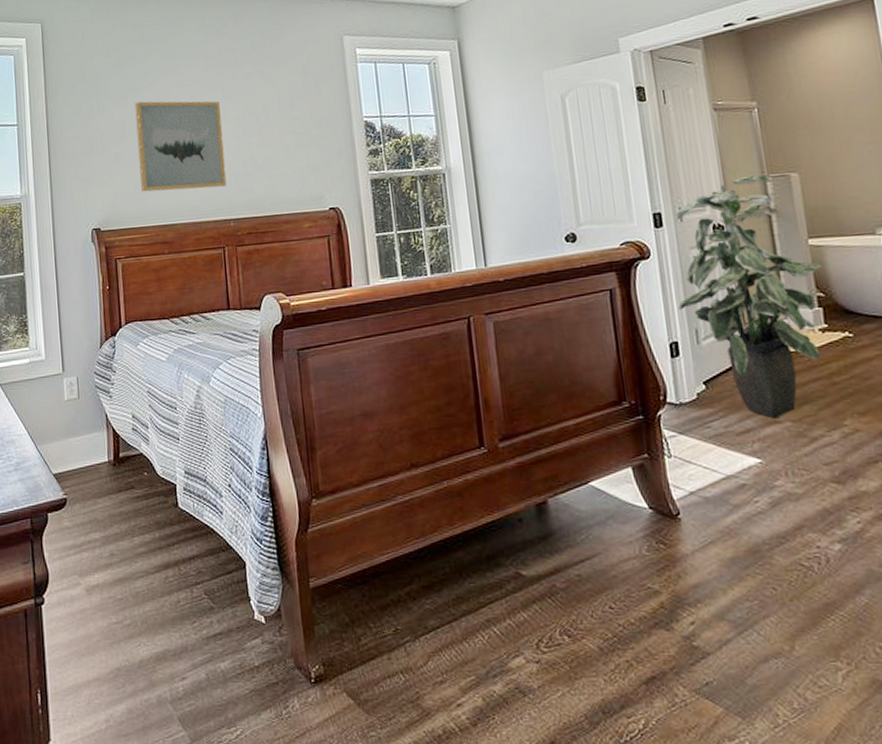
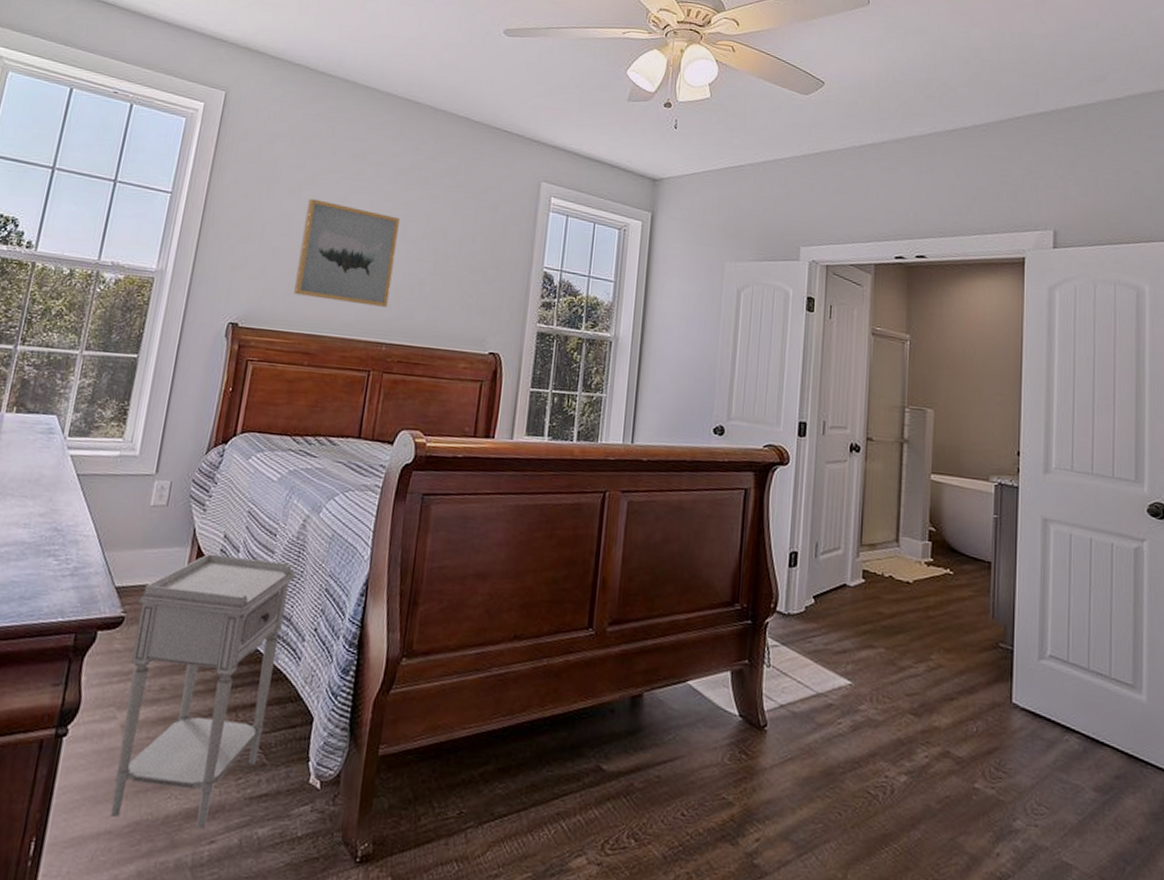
nightstand: none [74,431,206,668] -> present [110,553,298,829]
indoor plant: present [674,175,823,419] -> none [804,403,939,643]

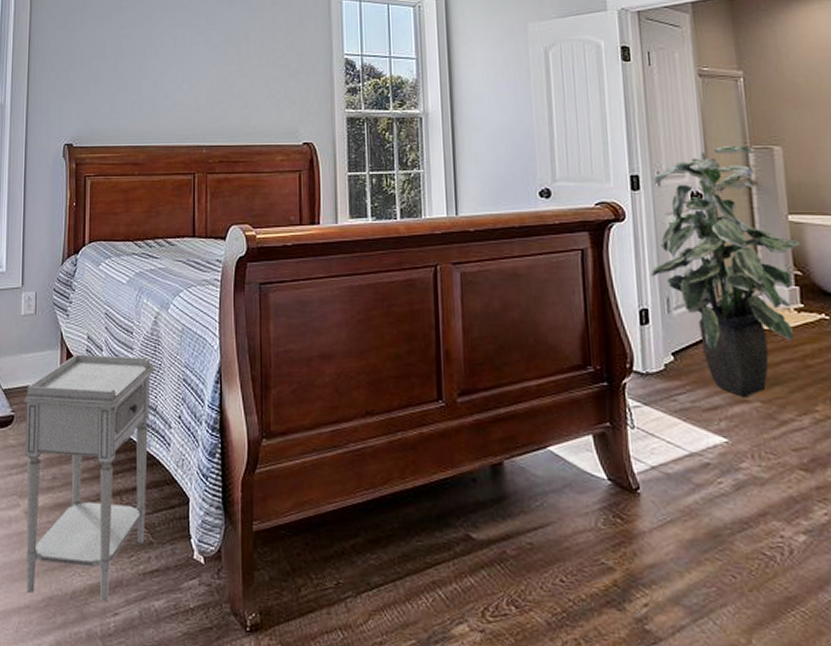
wall art: present [294,199,400,307] -> none [117,21,202,113]
indoor plant: none [804,403,939,643] -> present [650,146,802,398]

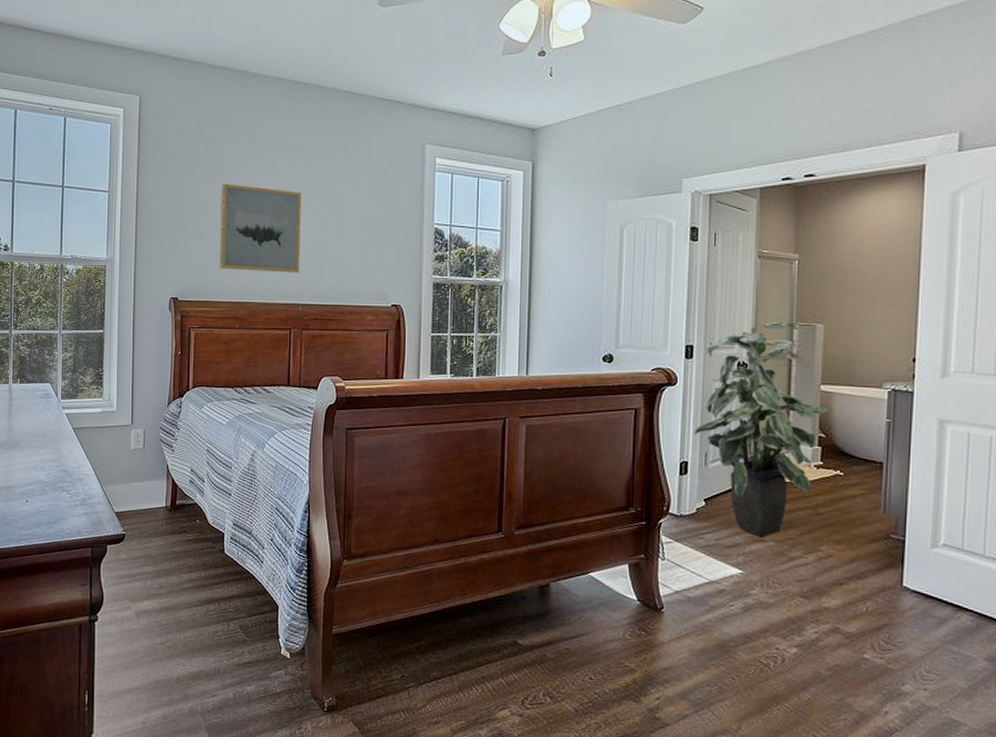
nightstand: present [23,354,156,602] -> none [133,484,252,686]
wall art: none [117,21,202,113] -> present [220,184,301,273]

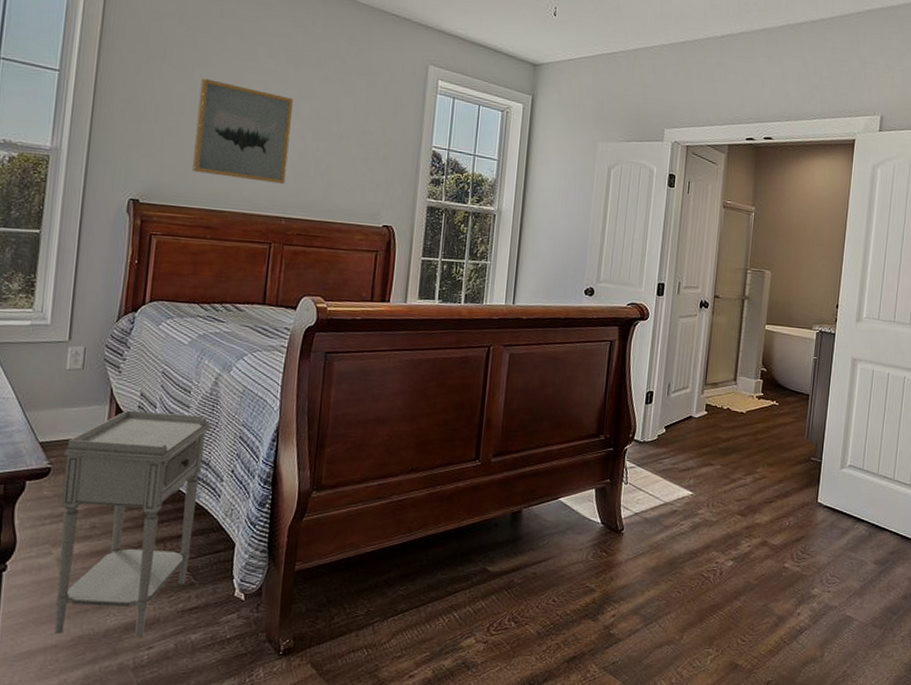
nightstand: none [133,484,252,686] -> present [54,410,213,638]
indoor plant: present [694,322,829,538] -> none [660,266,771,462]

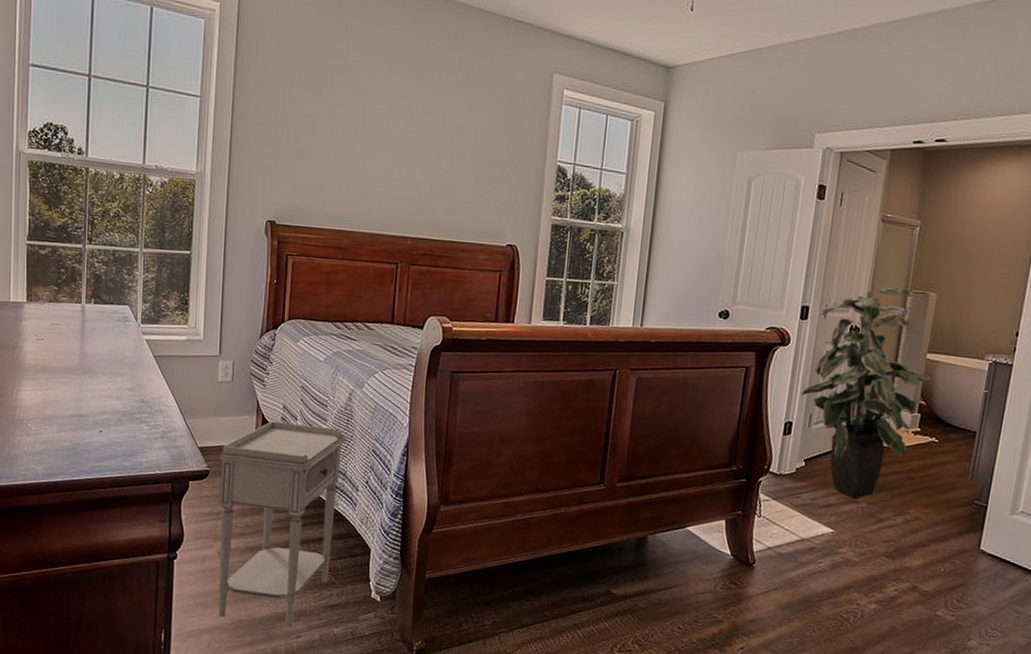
wall art: present [192,78,293,184] -> none [323,98,417,203]
indoor plant: none [660,266,771,462] -> present [801,288,933,499]

